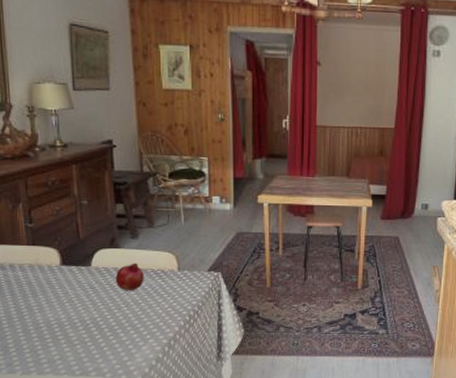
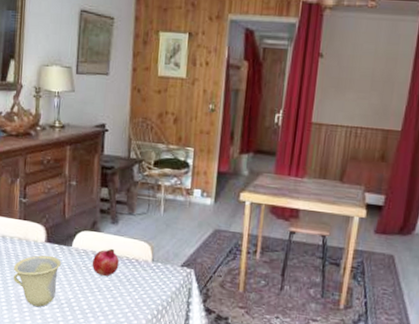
cup: none [27,278,81,332] -> present [13,255,61,307]

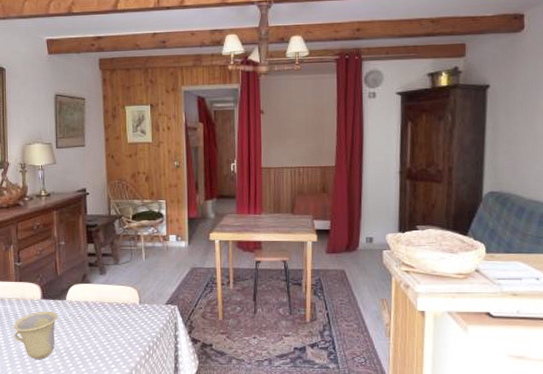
fruit: present [92,248,119,276] -> none [85,296,110,322]

